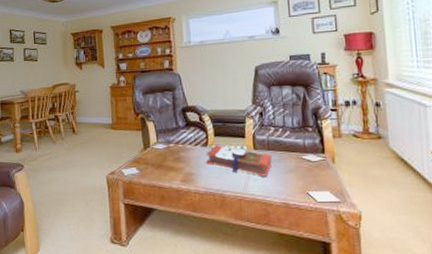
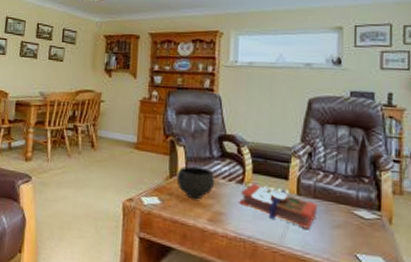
bowl: none [150,137,184,164] -> present [176,166,215,199]

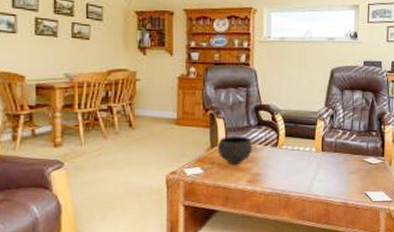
book: present [239,183,317,229] -> none [274,146,337,178]

